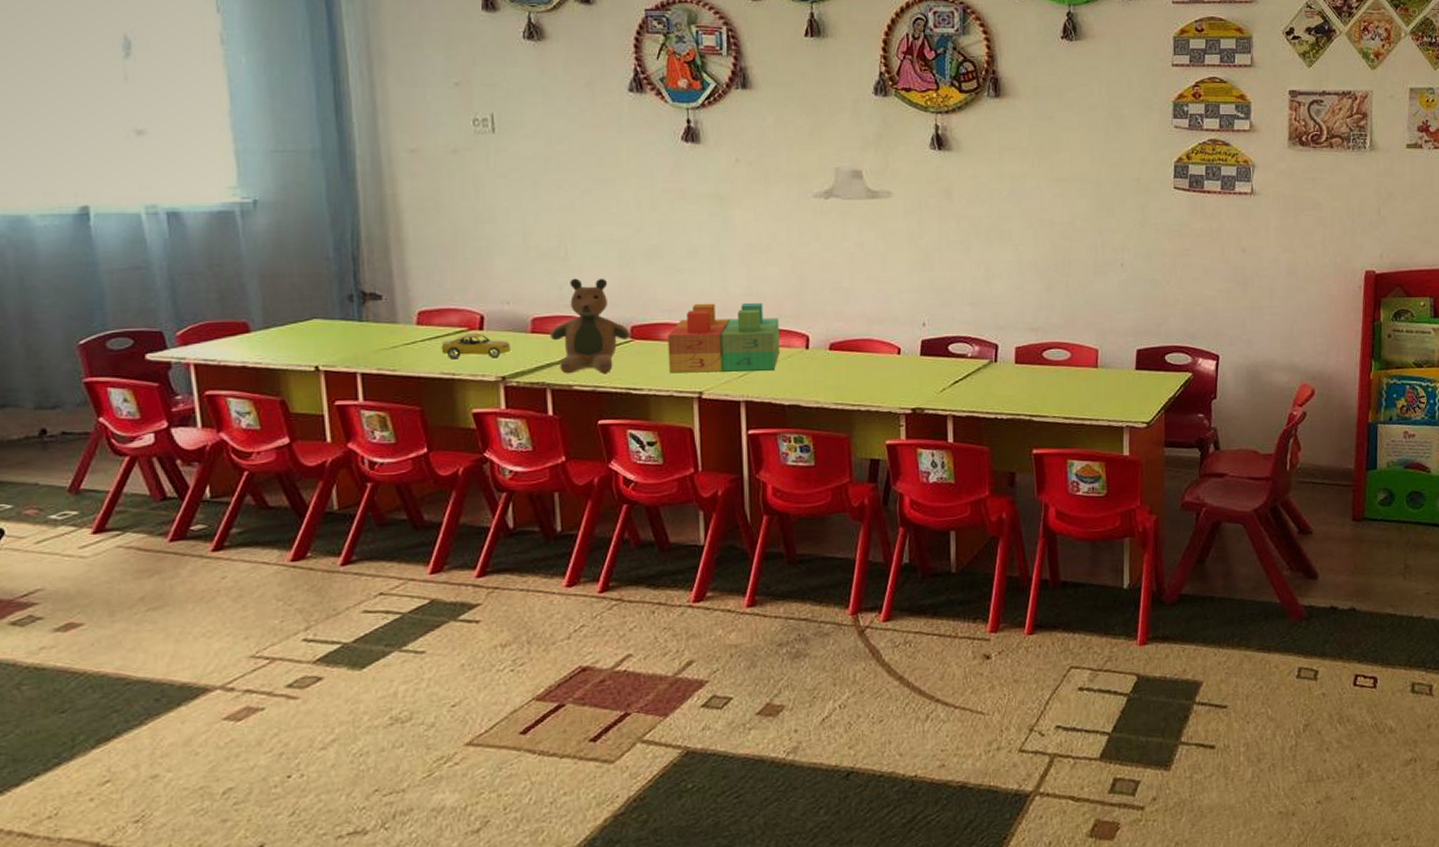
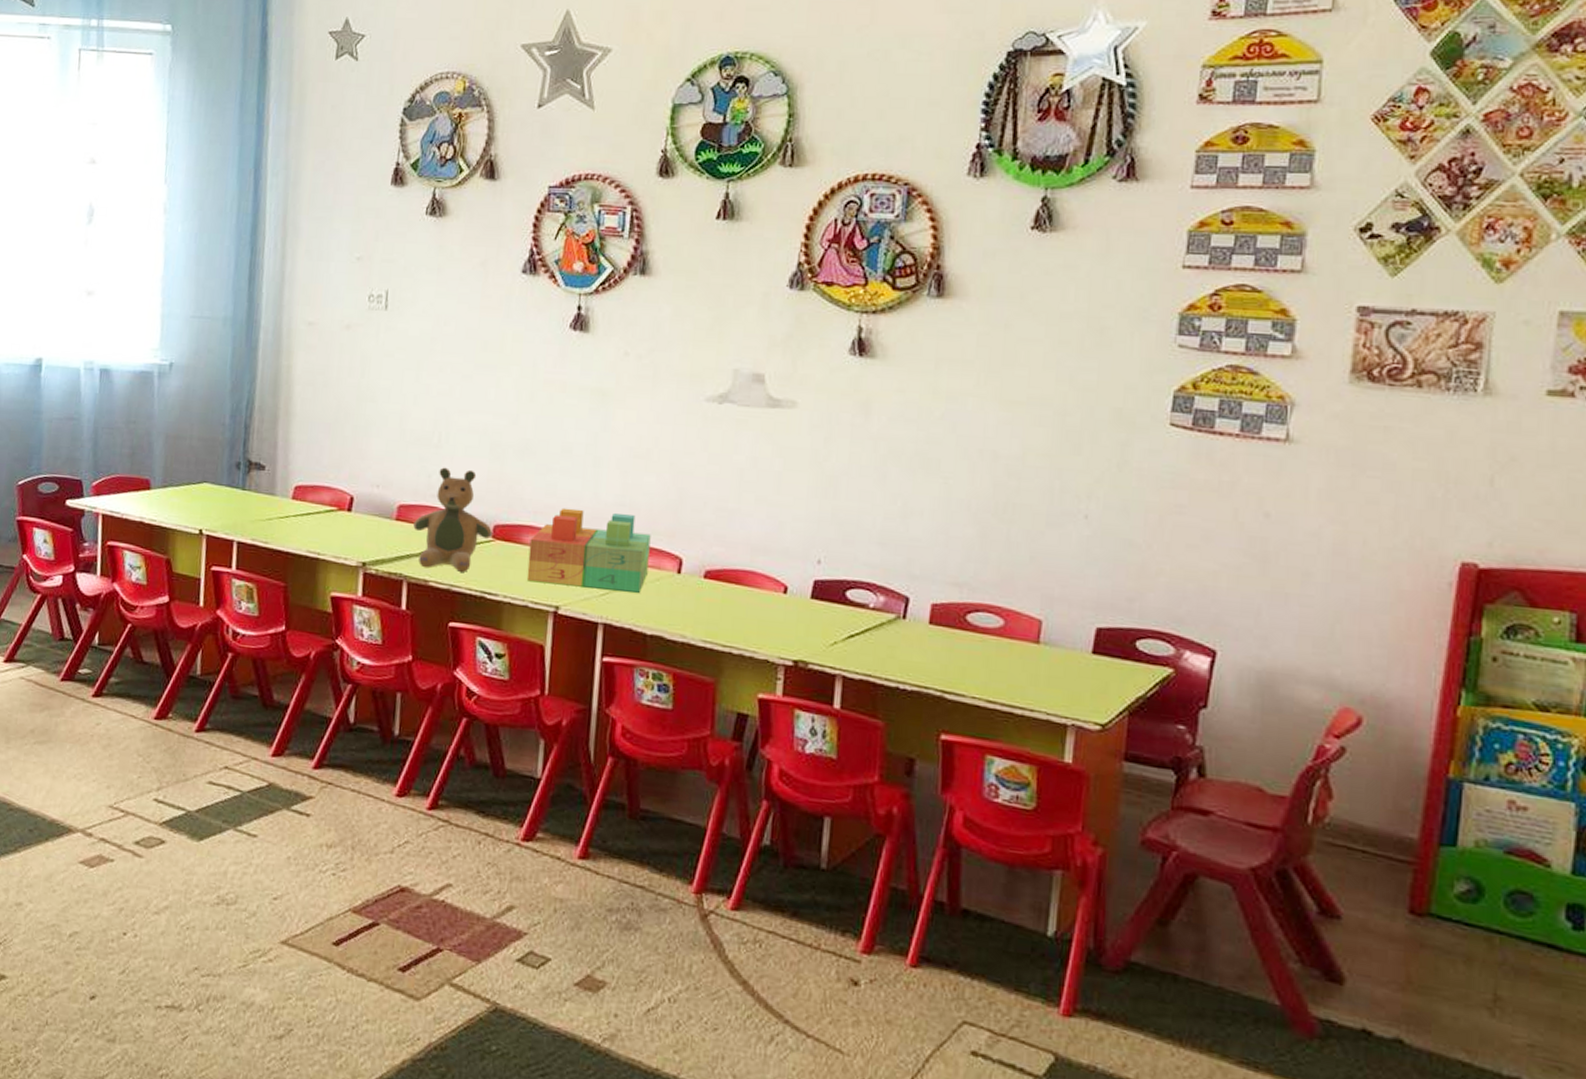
toy car: present [441,333,512,359] -> none [310,513,375,543]

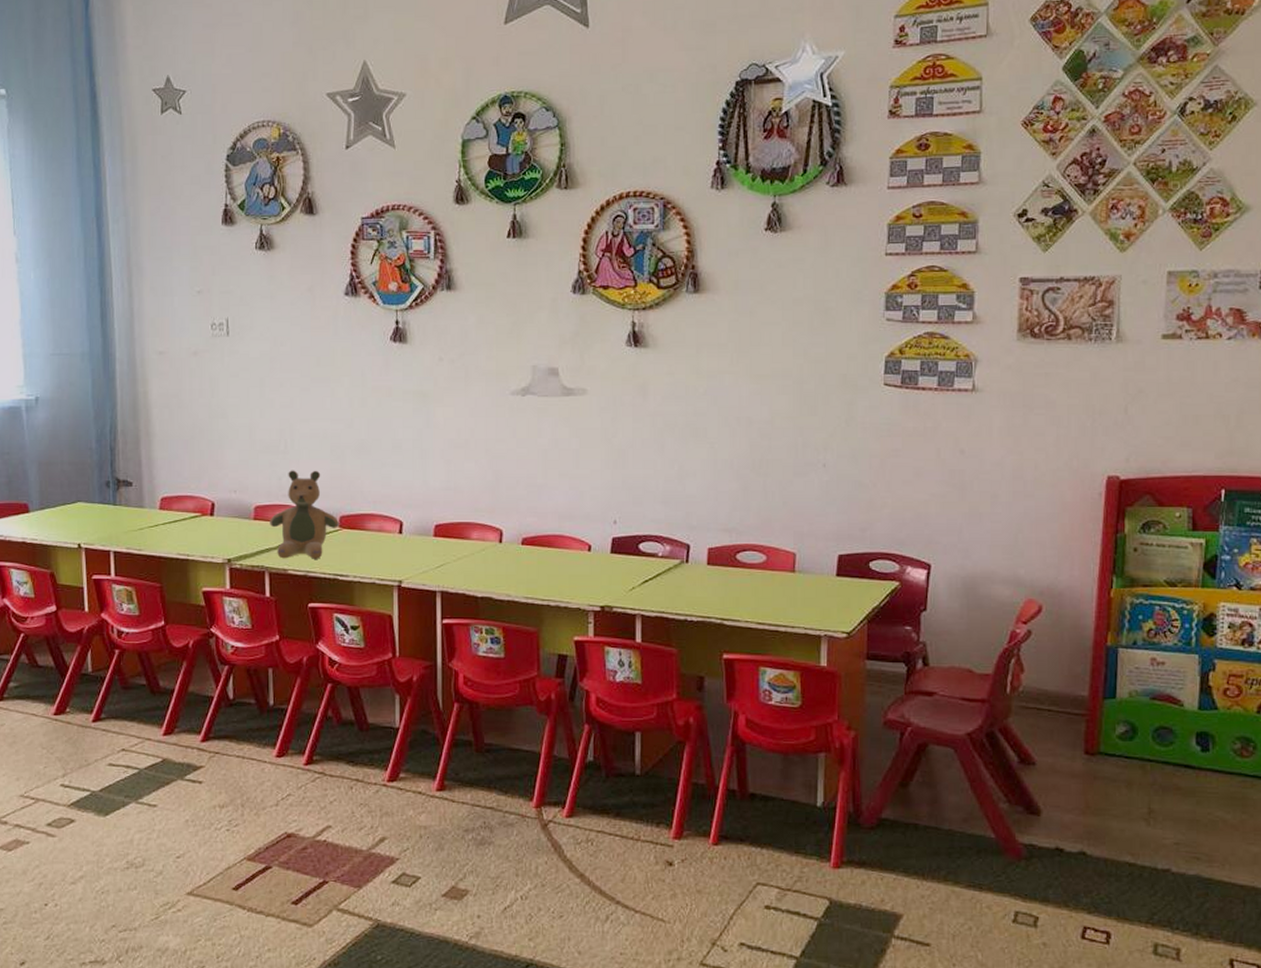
toy blocks: present [526,507,651,593] -> none [372,496,474,562]

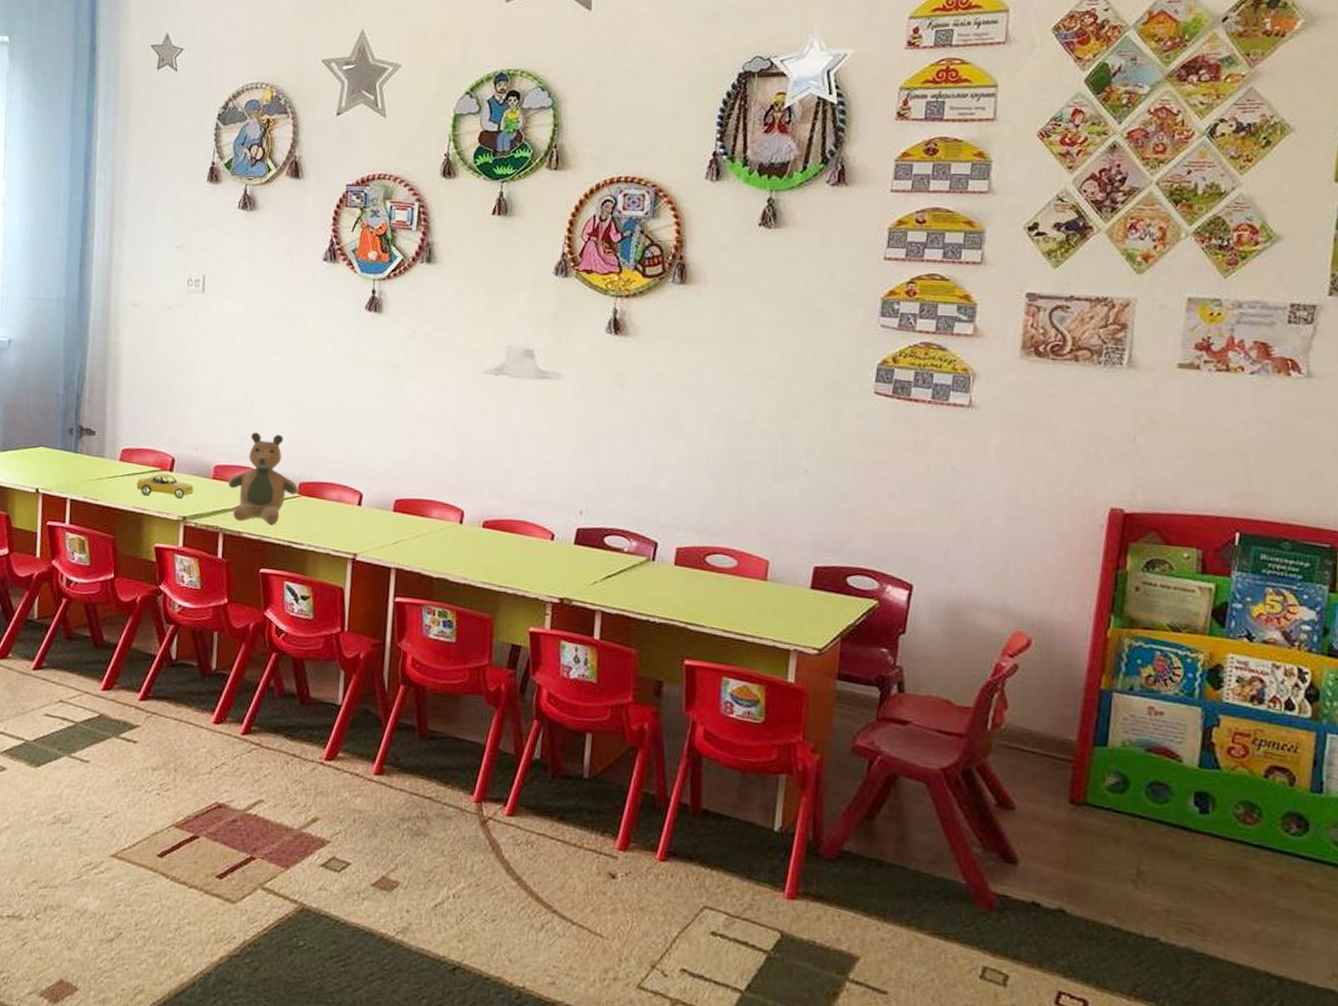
toy car: none [179,519,237,542] -> present [136,473,194,499]

